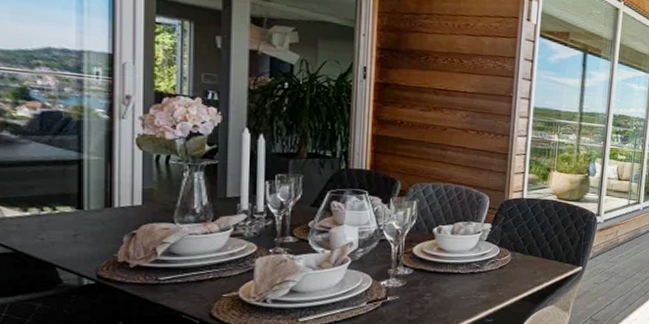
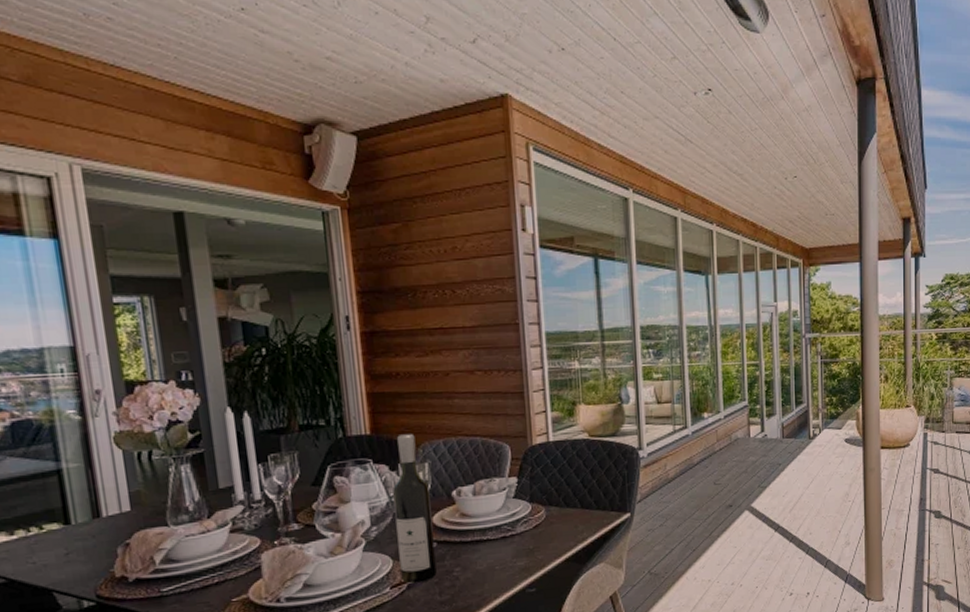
bottle: none [378,173,414,302] -> present [391,433,437,584]

